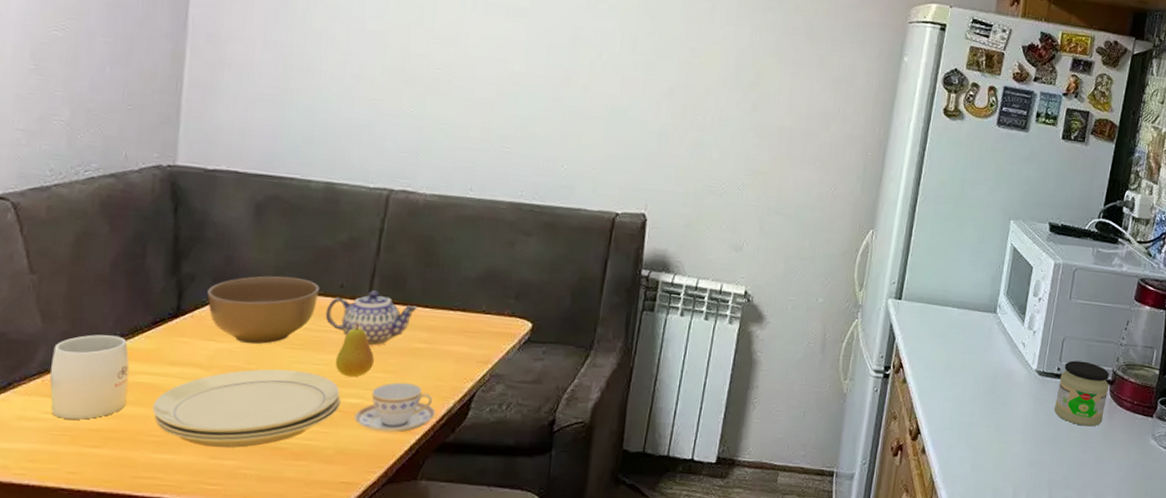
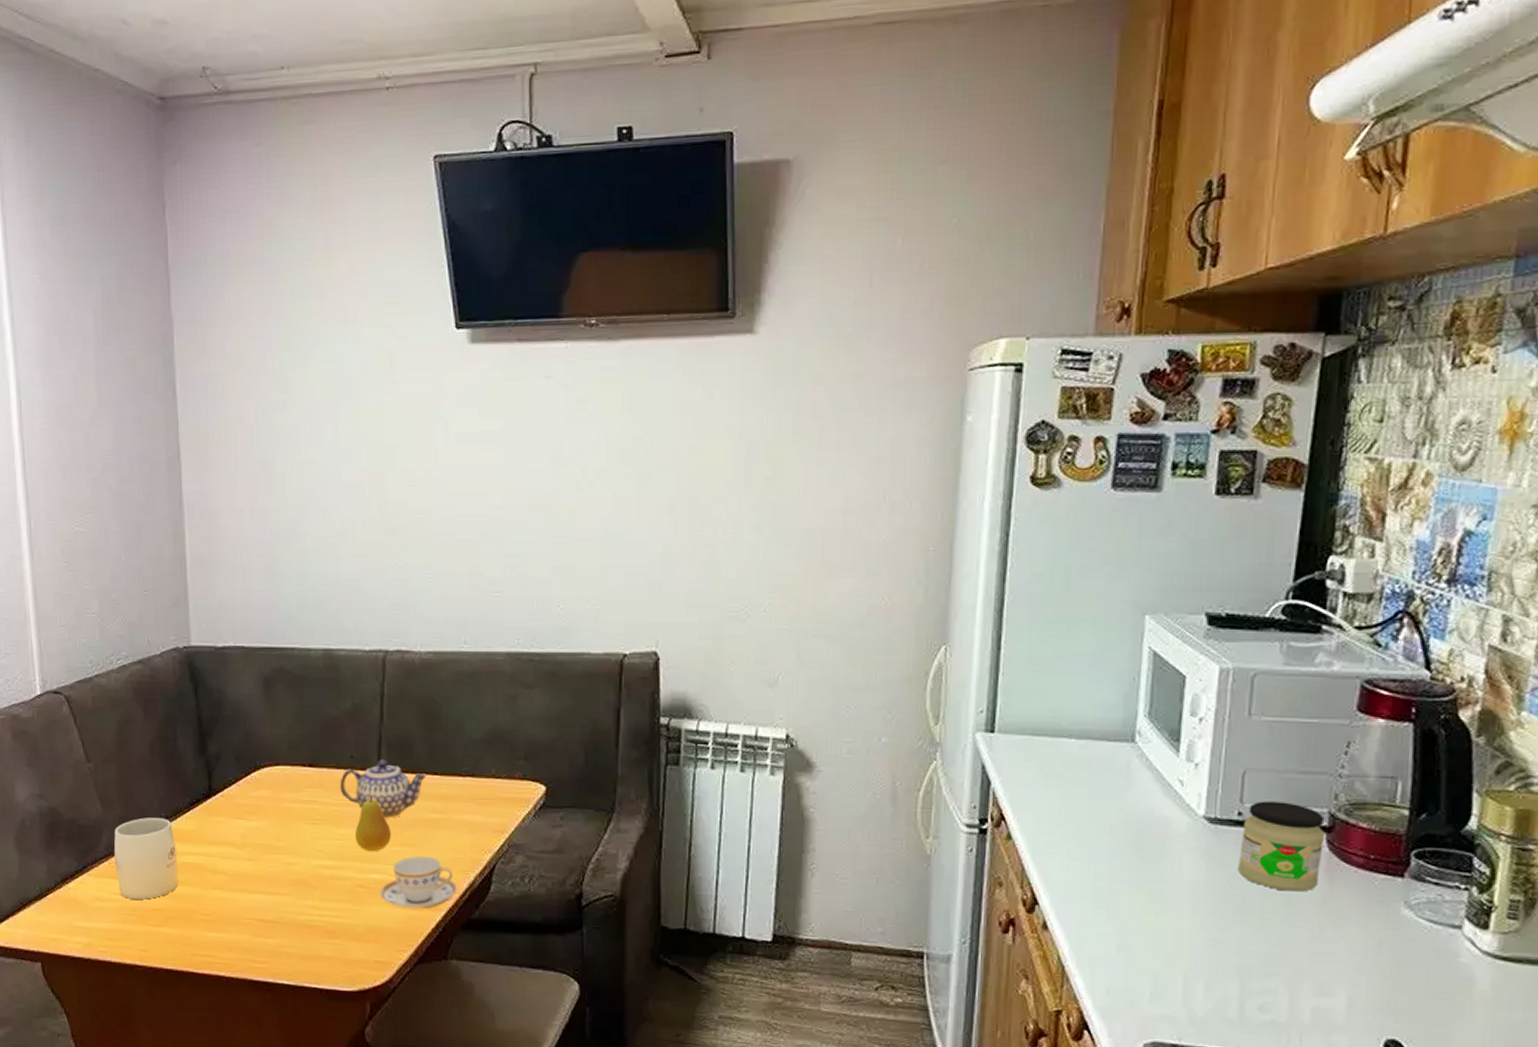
plate: present [152,369,341,448] -> none [201,846,365,926]
bowl: present [207,275,319,344] -> none [232,750,331,820]

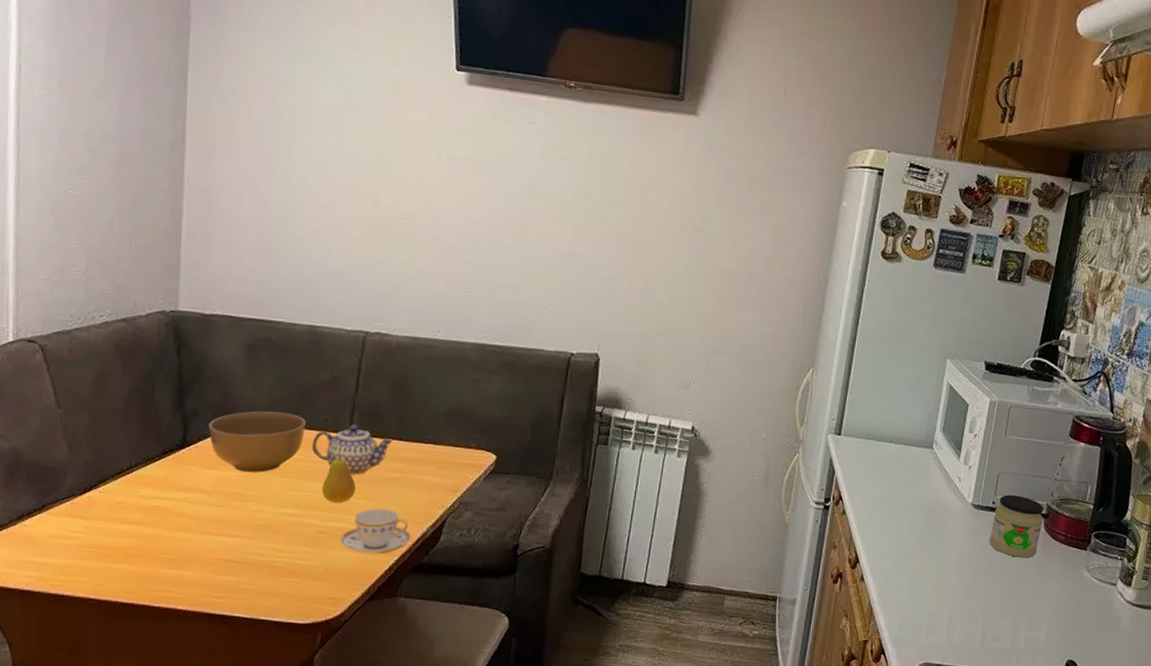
mug: present [113,817,178,900] -> none [77,463,145,538]
bowl: none [232,750,331,820] -> present [208,411,306,472]

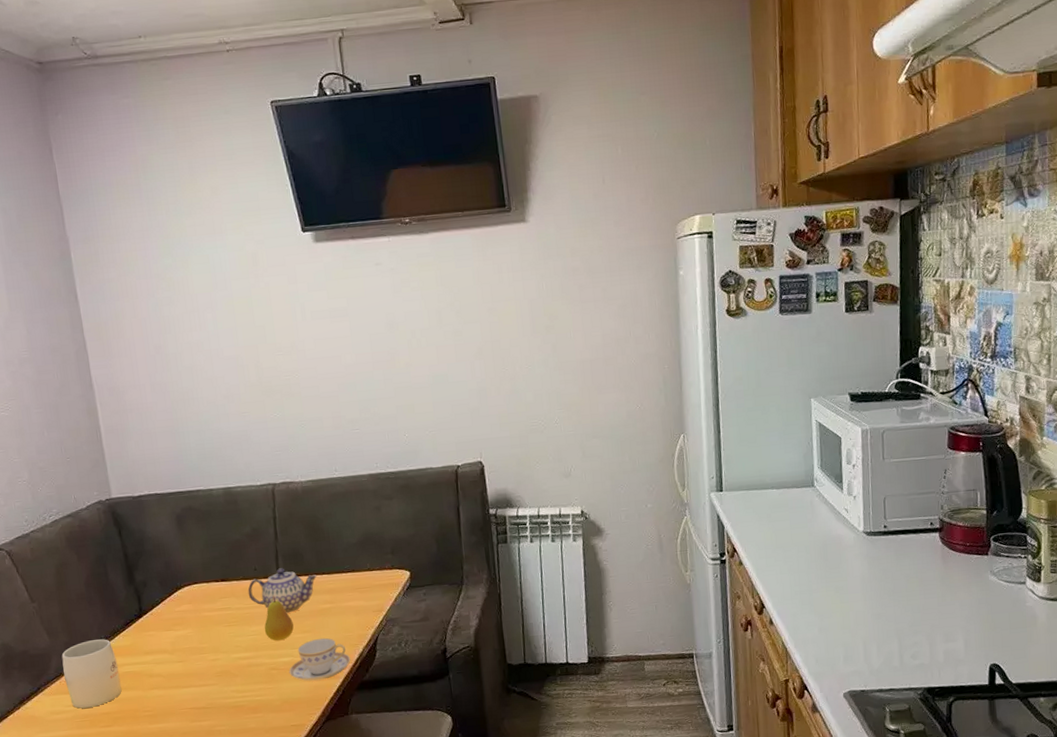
mug: none [77,463,145,538] -> present [61,639,122,709]
bowl: present [208,411,306,472] -> none [158,569,240,628]
jar: present [988,494,1044,558] -> none [887,515,939,575]

